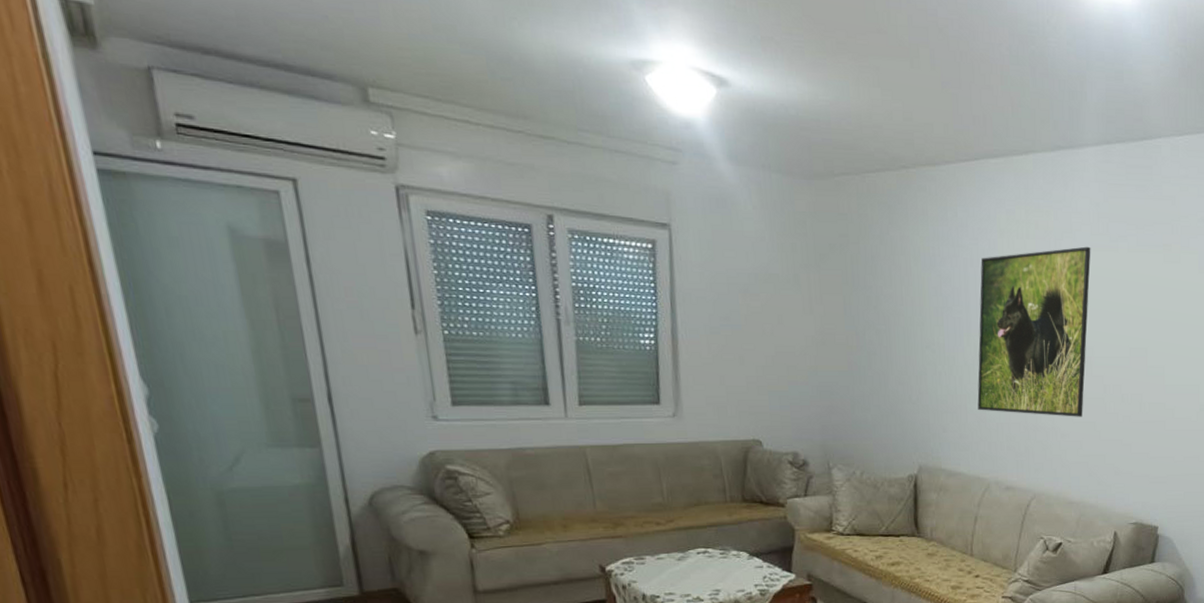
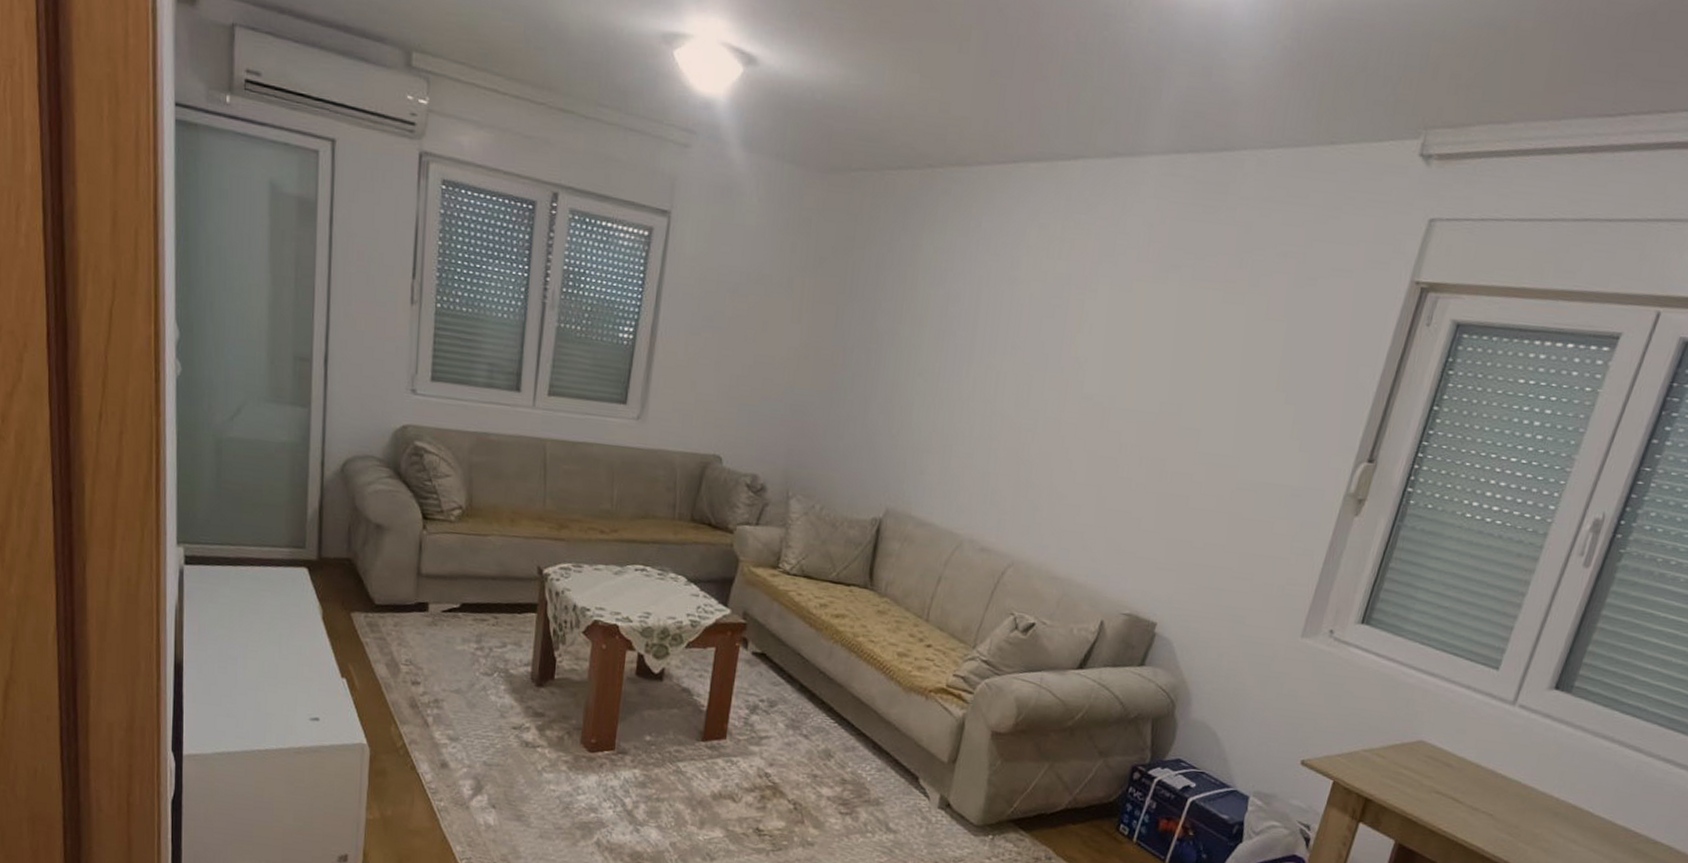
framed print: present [977,246,1091,417] -> none [964,274,1134,478]

